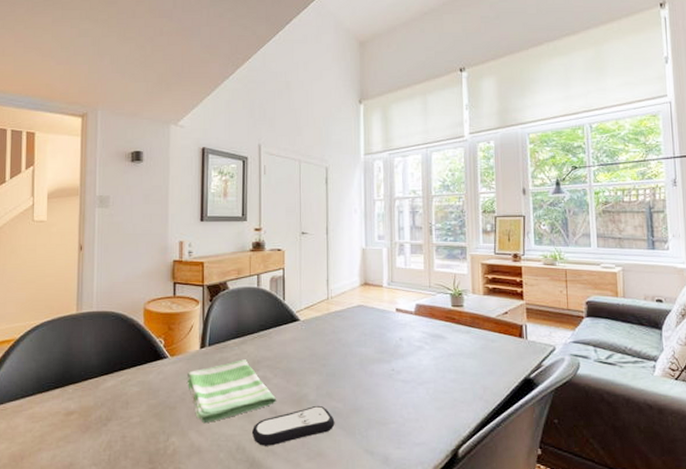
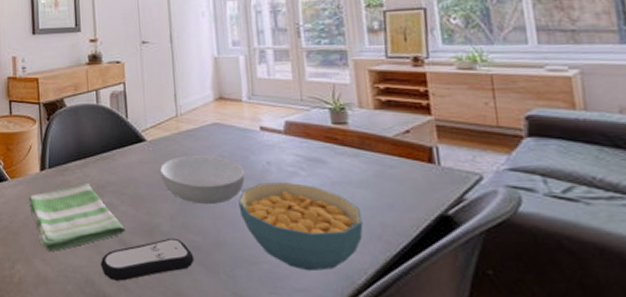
serving bowl: none [311,333,382,376] -> present [160,156,245,205]
cereal bowl: none [375,355,470,428] -> present [238,183,363,272]

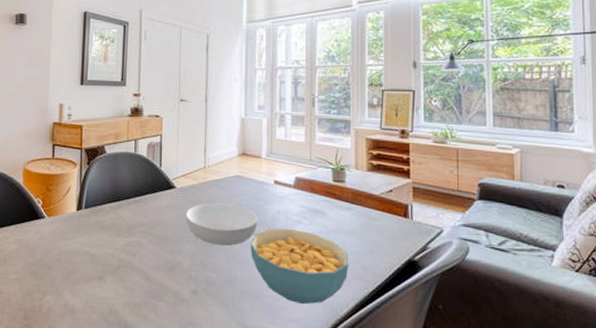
dish towel: present [28,184,126,252] -> none [62,224,151,285]
remote control: present [100,237,194,281] -> none [124,274,208,312]

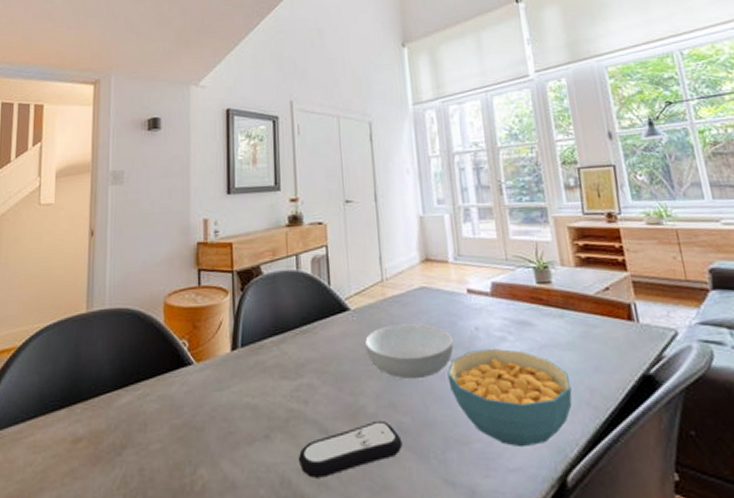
remote control: none [124,274,208,312] -> present [298,420,403,478]

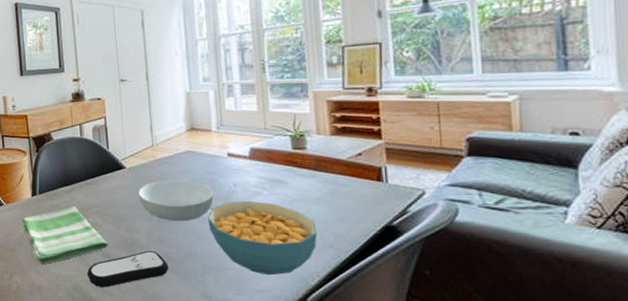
dish towel: none [216,363,328,449] -> present [22,206,109,265]

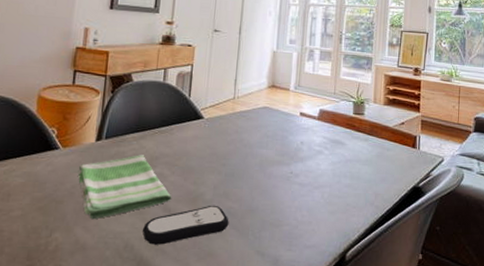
serving bowl: present [138,180,214,222] -> none [212,134,283,177]
cereal bowl: present [207,201,317,276] -> none [273,159,363,231]

